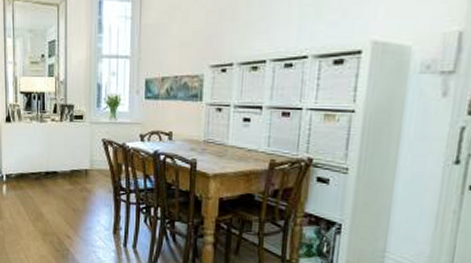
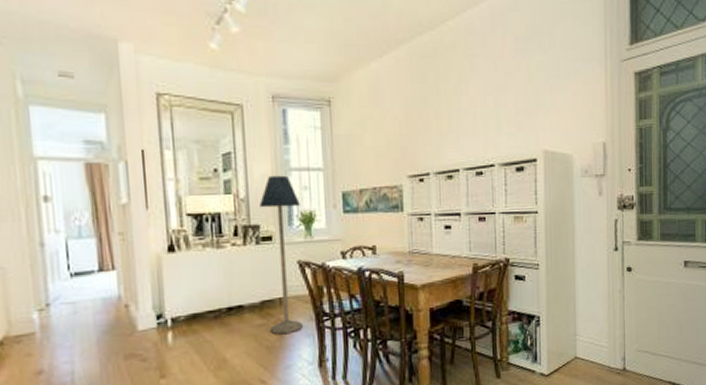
floor lamp: none [75,61,108,200] -> present [260,175,304,334]

